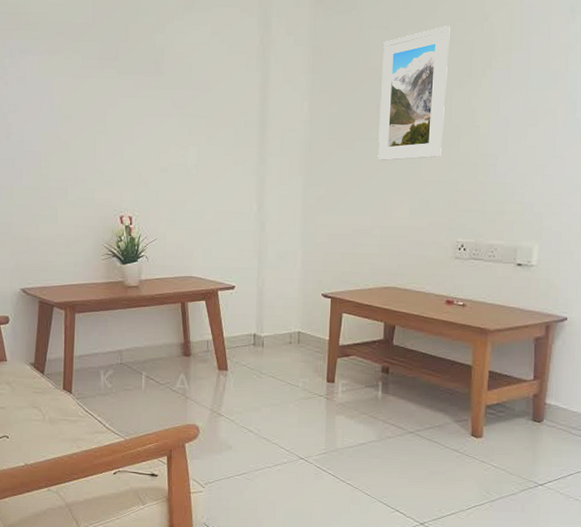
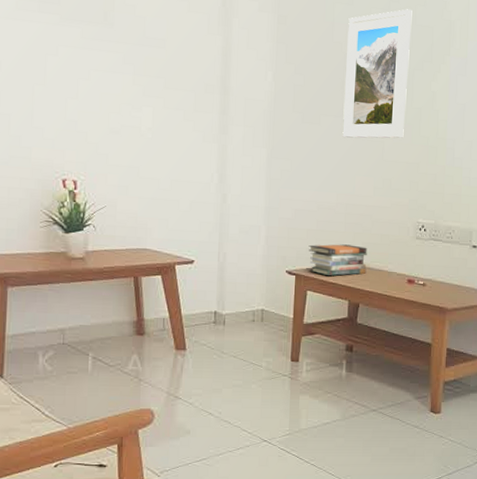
book stack: none [343,266,404,299] -> present [308,244,367,276]

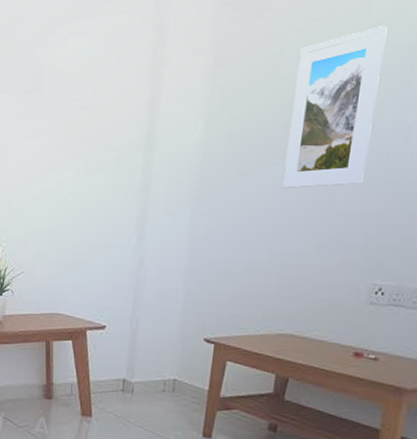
book stack: present [308,244,367,276] -> none [231,310,304,346]

